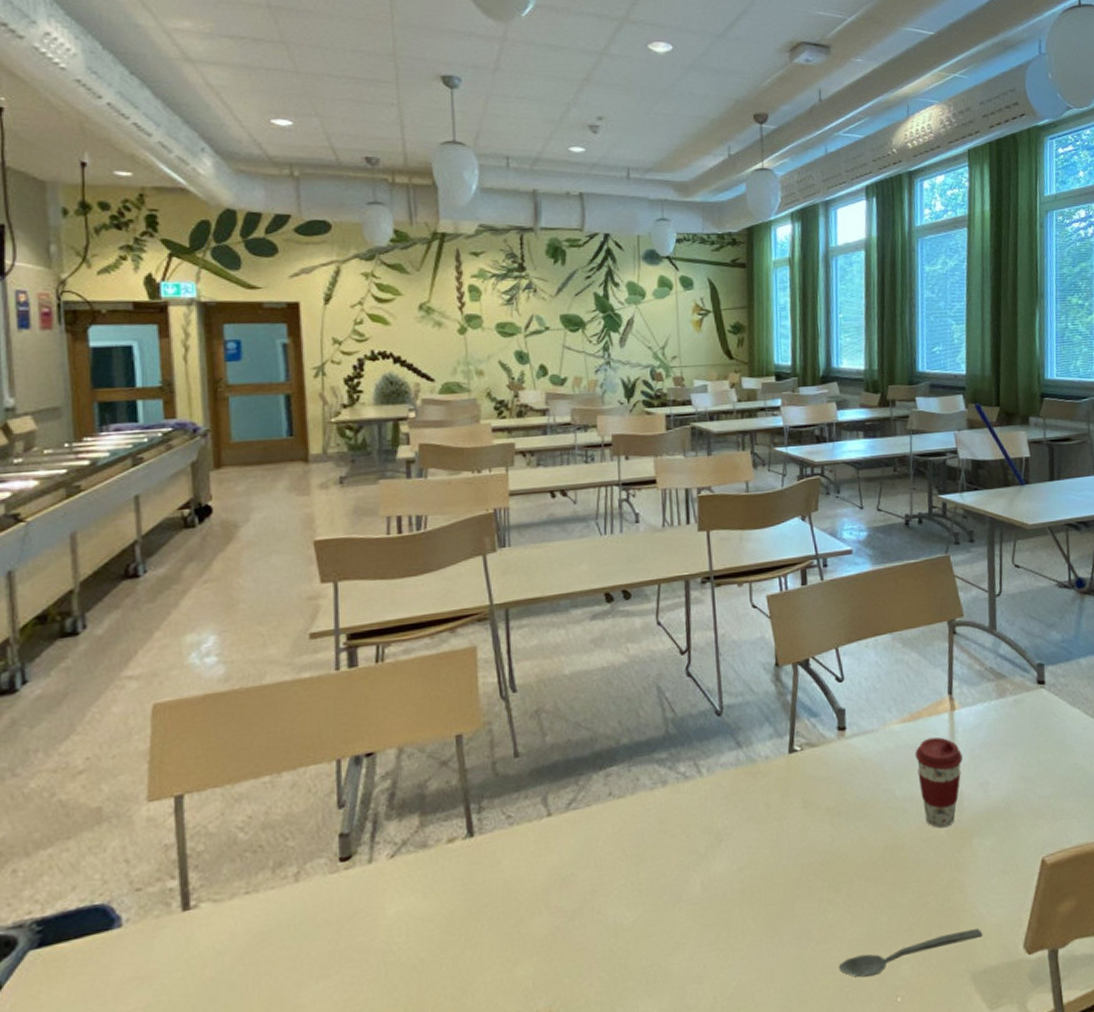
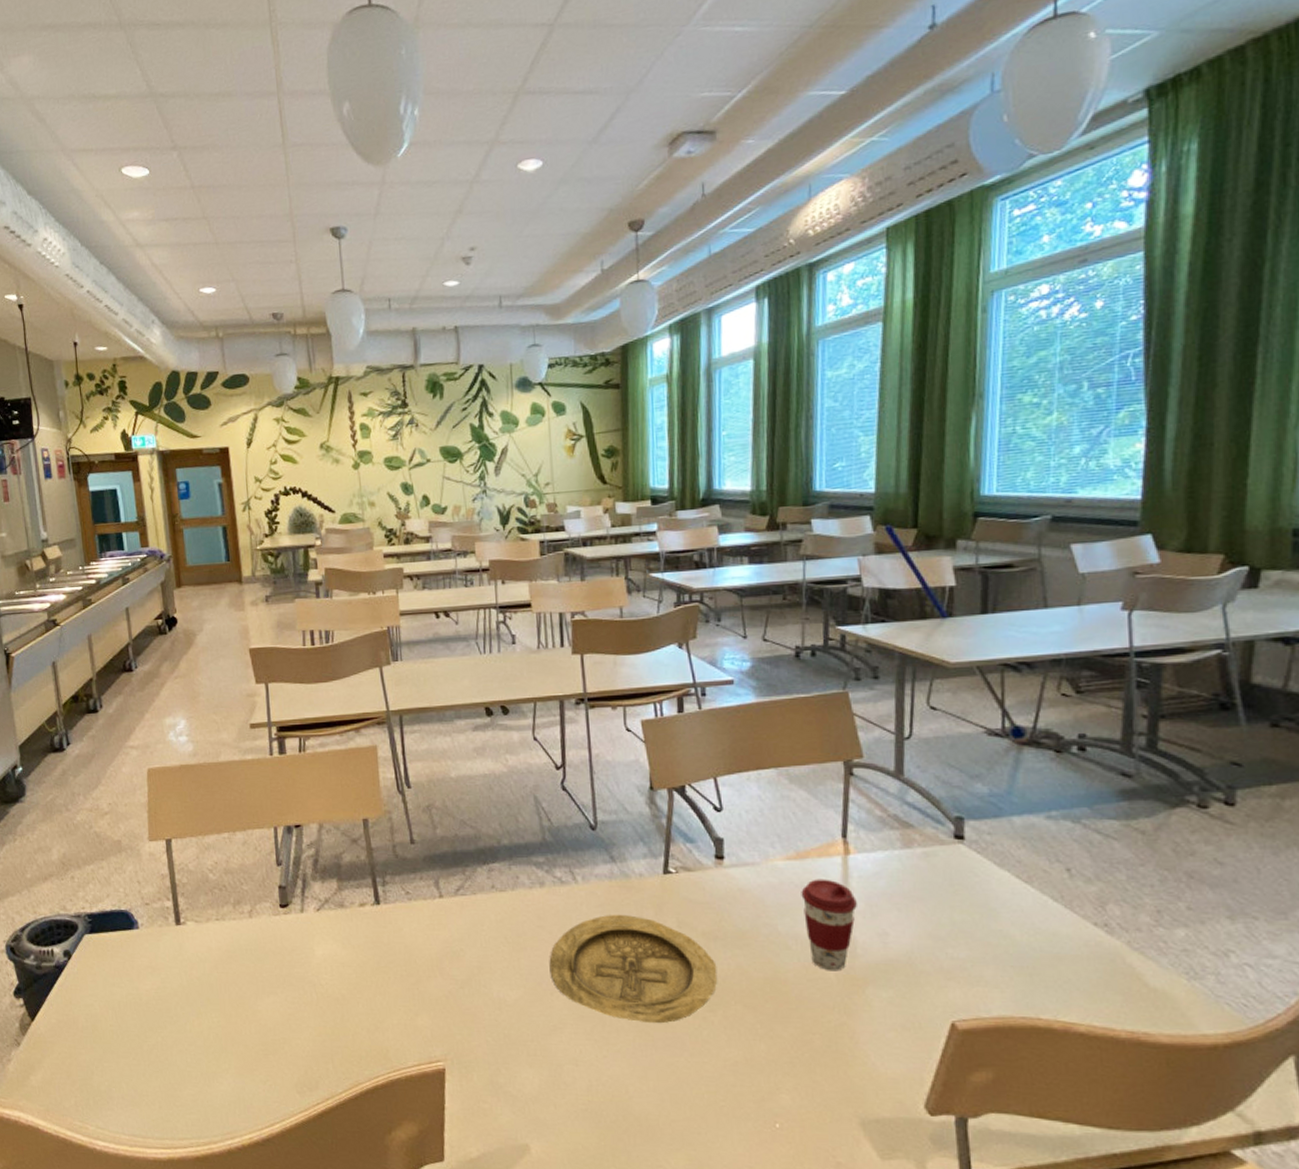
plate: none [671,802,841,920] -> present [549,914,717,1024]
spoon: present [838,928,983,978] -> none [712,1075,876,1098]

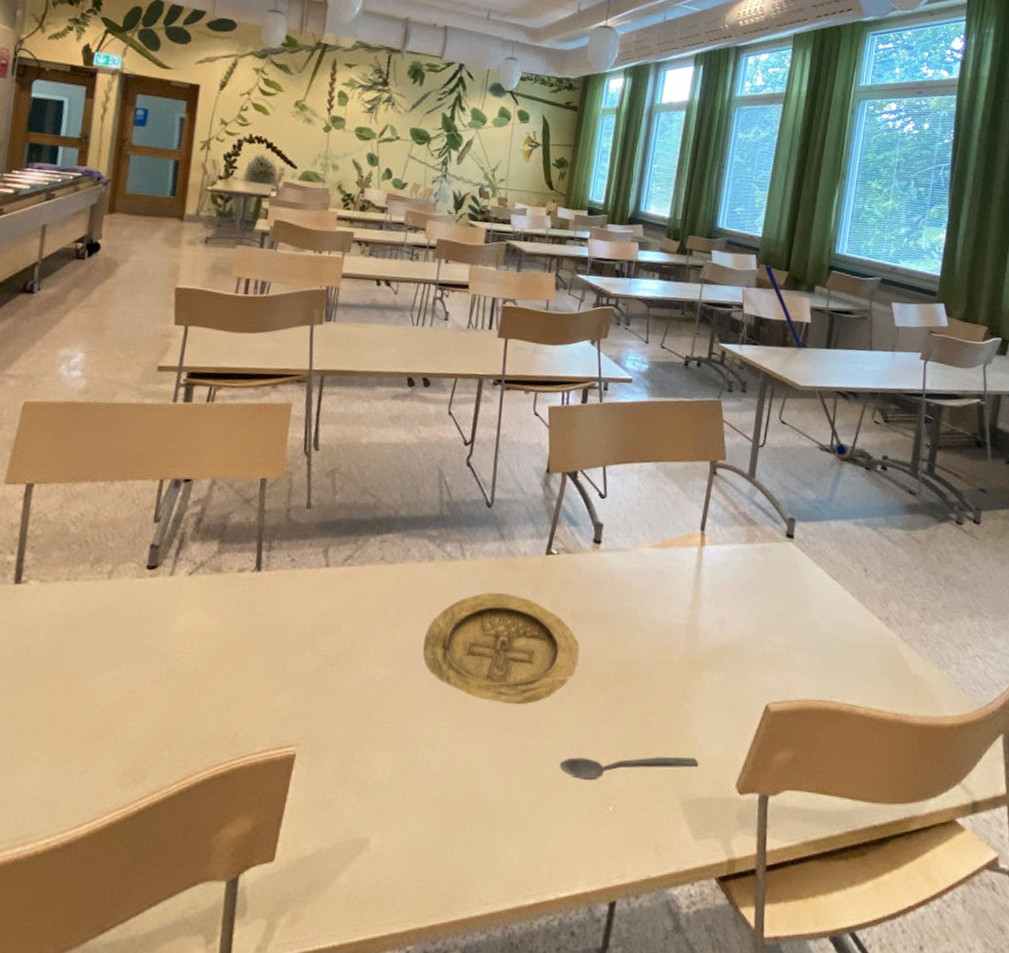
spoon: none [712,1075,876,1098] -> present [559,757,699,781]
coffee cup: present [801,879,857,971] -> none [660,567,705,655]

